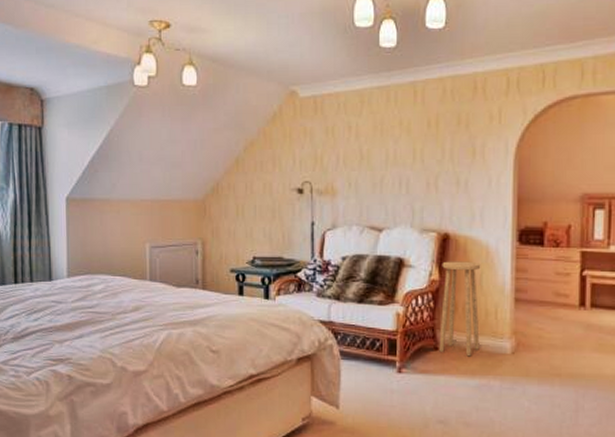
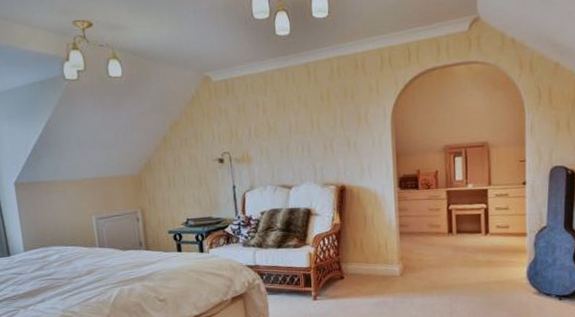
stool: present [439,261,481,357] -> none [341,206,376,282]

